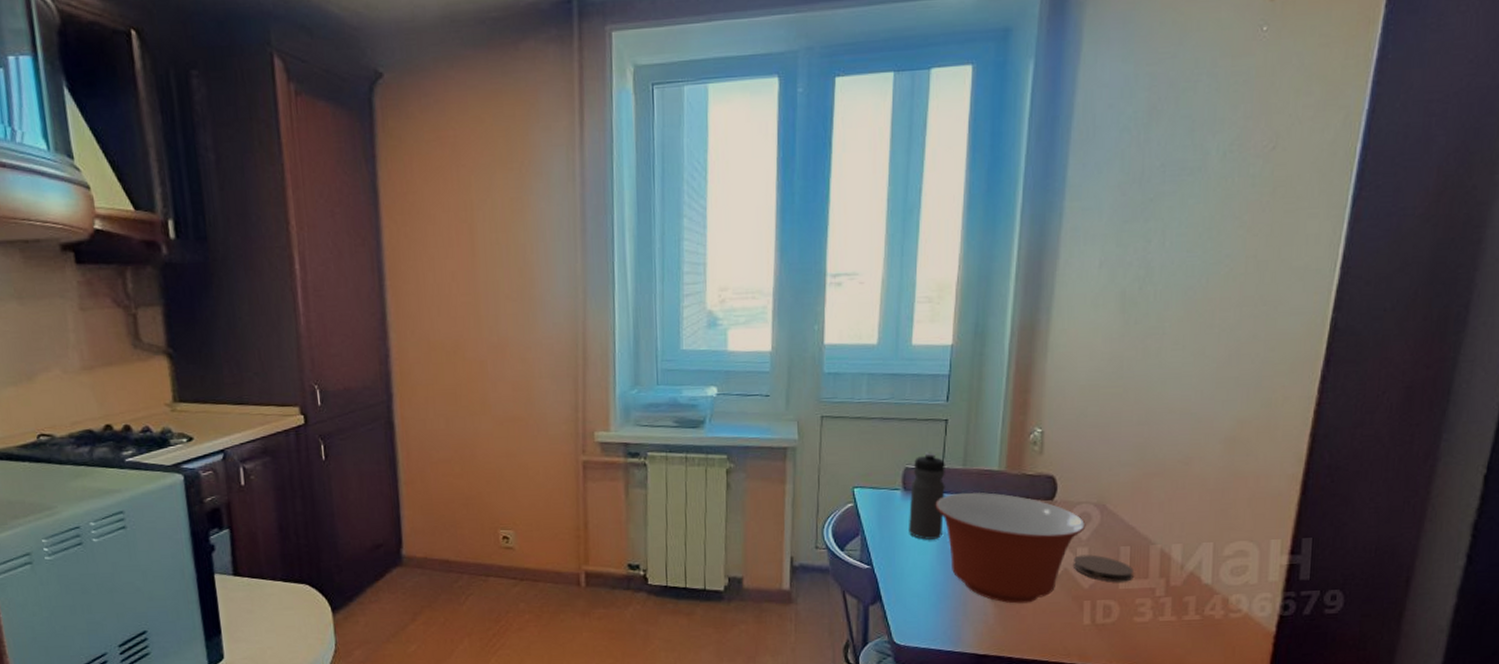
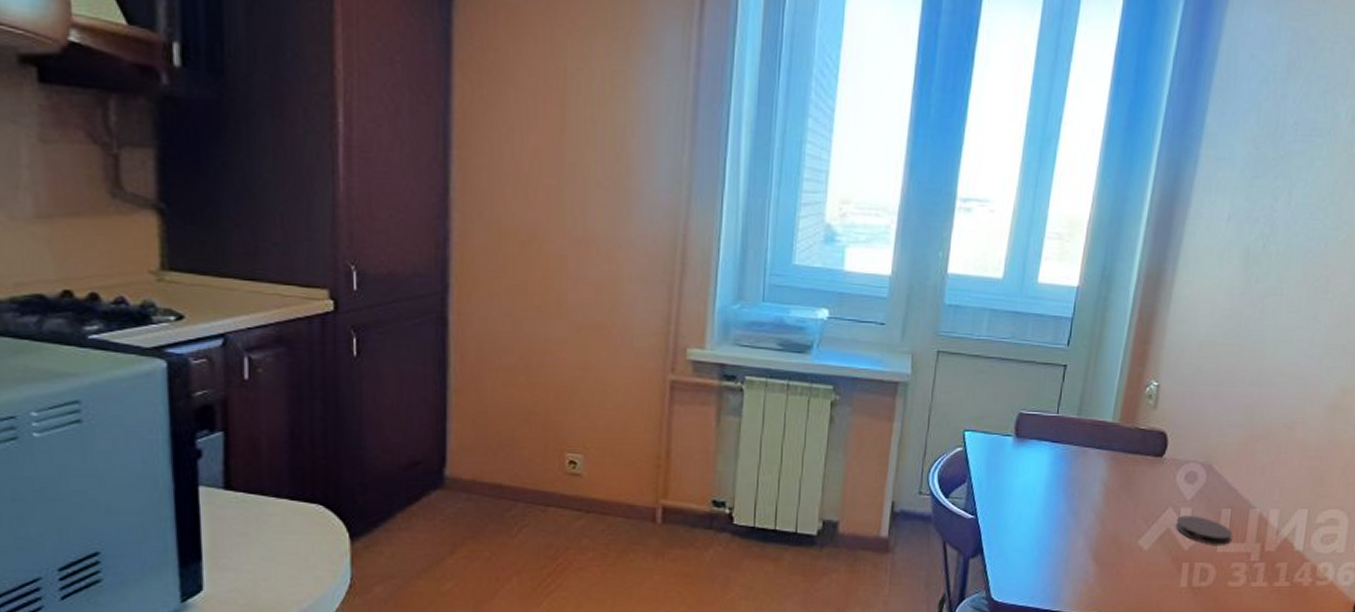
water bottle: present [909,452,945,540] -> none [1017,398,1060,491]
mixing bowl: present [935,492,1086,604] -> none [1046,444,1192,563]

